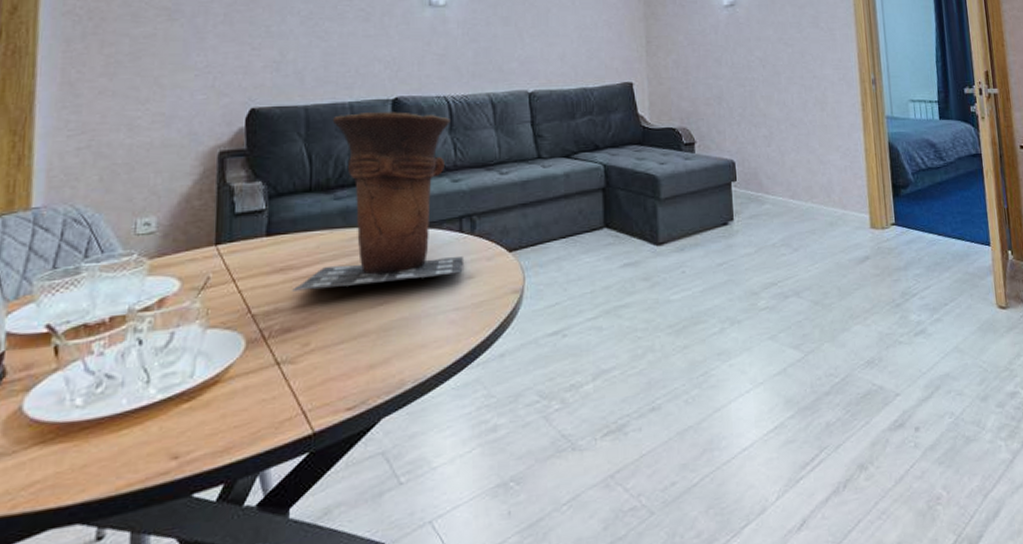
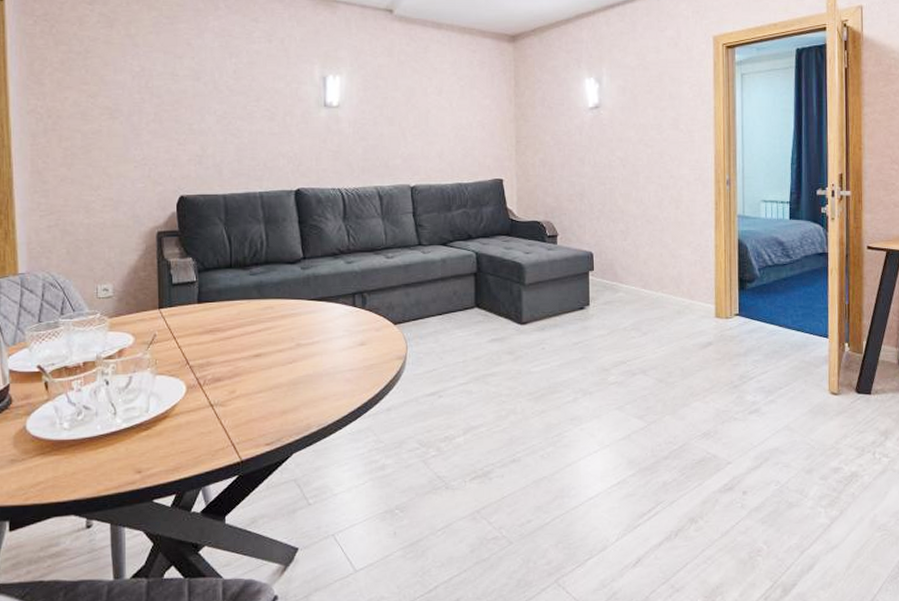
vase: present [292,112,463,291] -> none [220,201,356,349]

